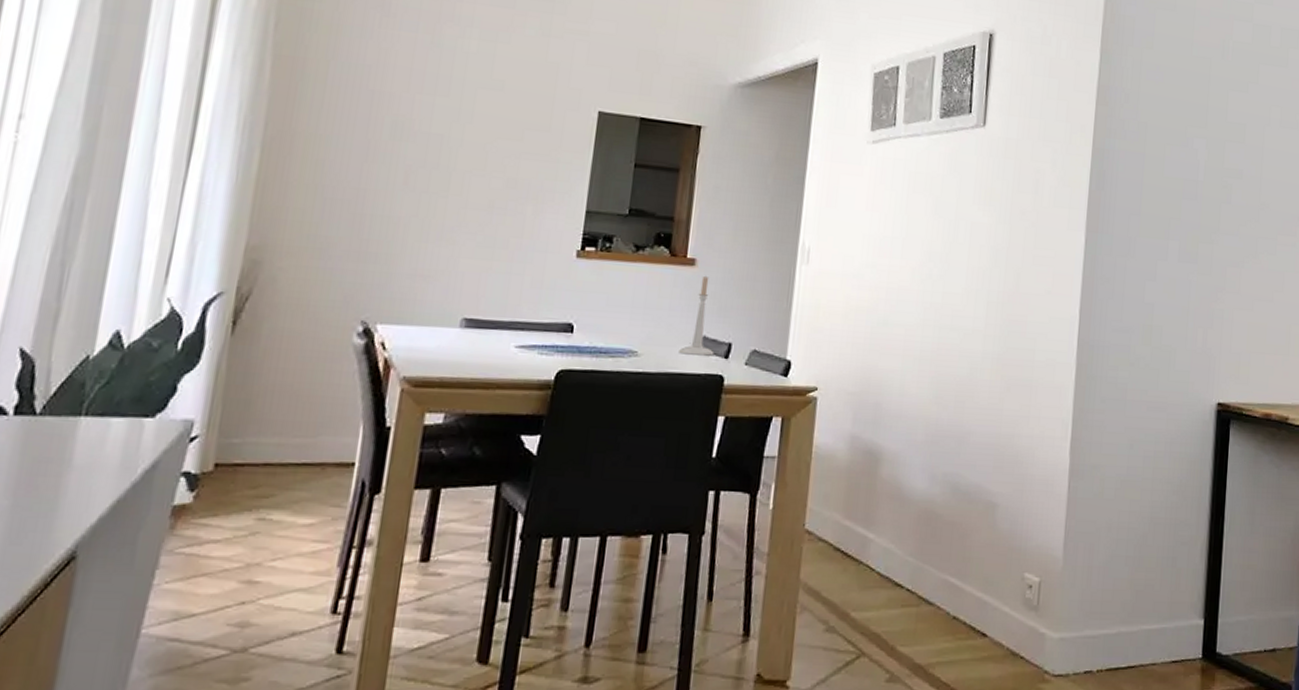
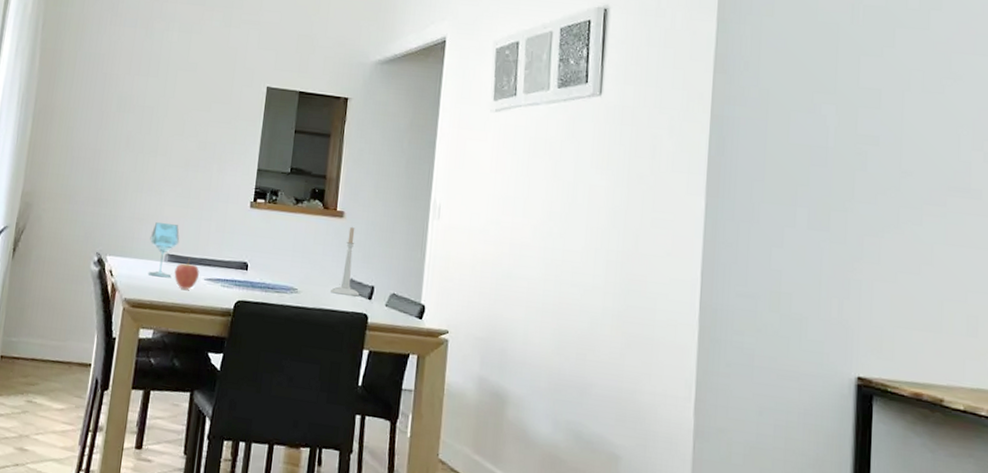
wine glass: none [436,279,481,348] -> present [148,222,180,278]
fruit: none [473,322,508,361] -> present [174,258,199,290]

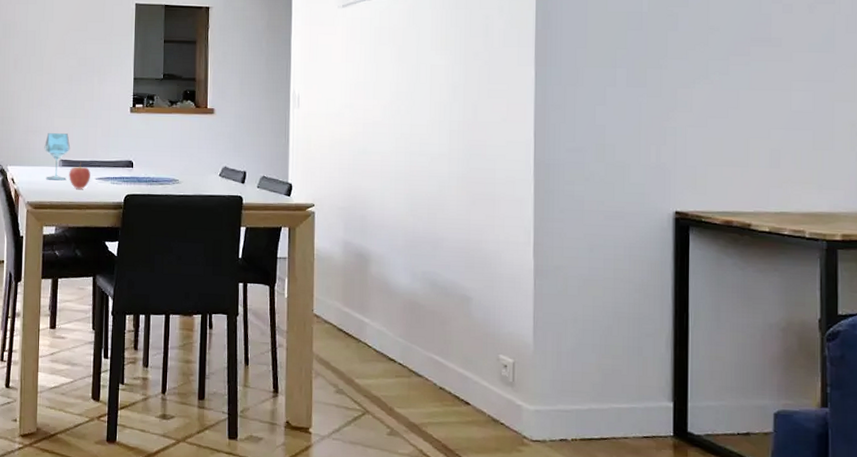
candlestick: present [331,226,360,297] -> none [208,121,234,182]

